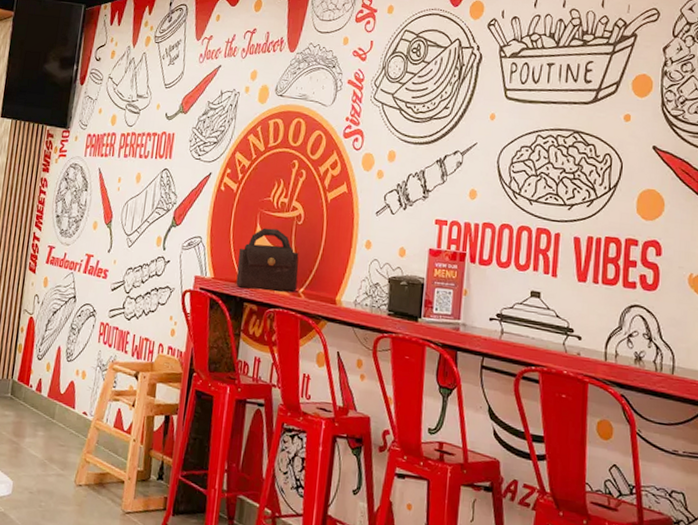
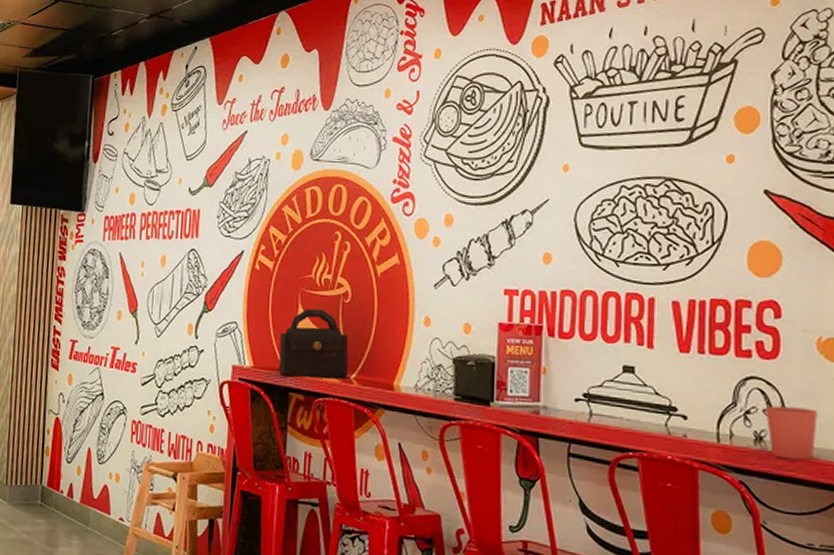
dixie cup: none [644,330,686,379] -> present [765,405,818,461]

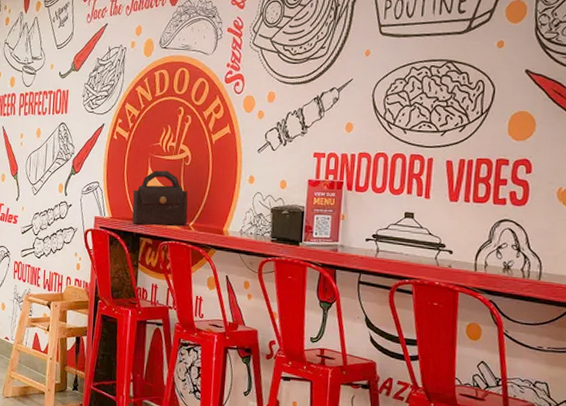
dixie cup: present [765,405,818,461] -> none [513,242,554,284]

